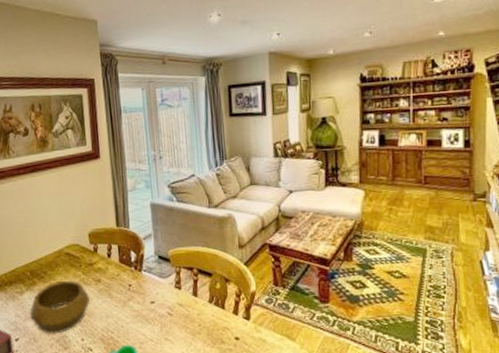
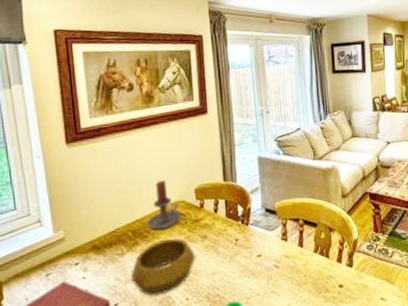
candle holder: none [44,224,76,271] -> present [147,180,182,230]

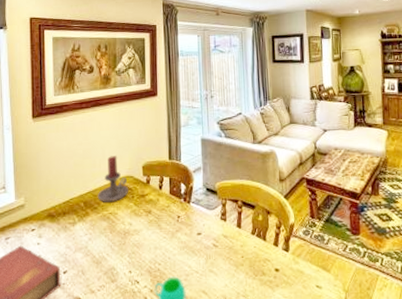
decorative bowl: present [131,238,196,297] -> none [80,211,141,266]

